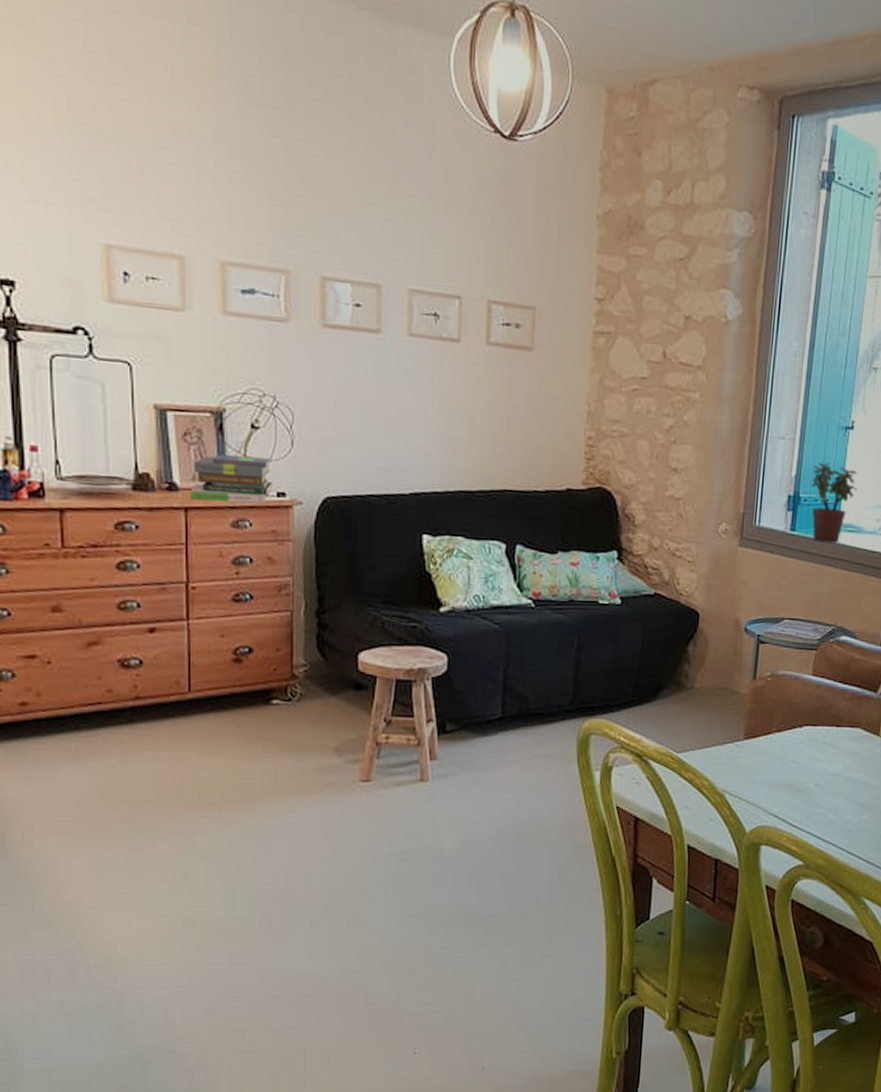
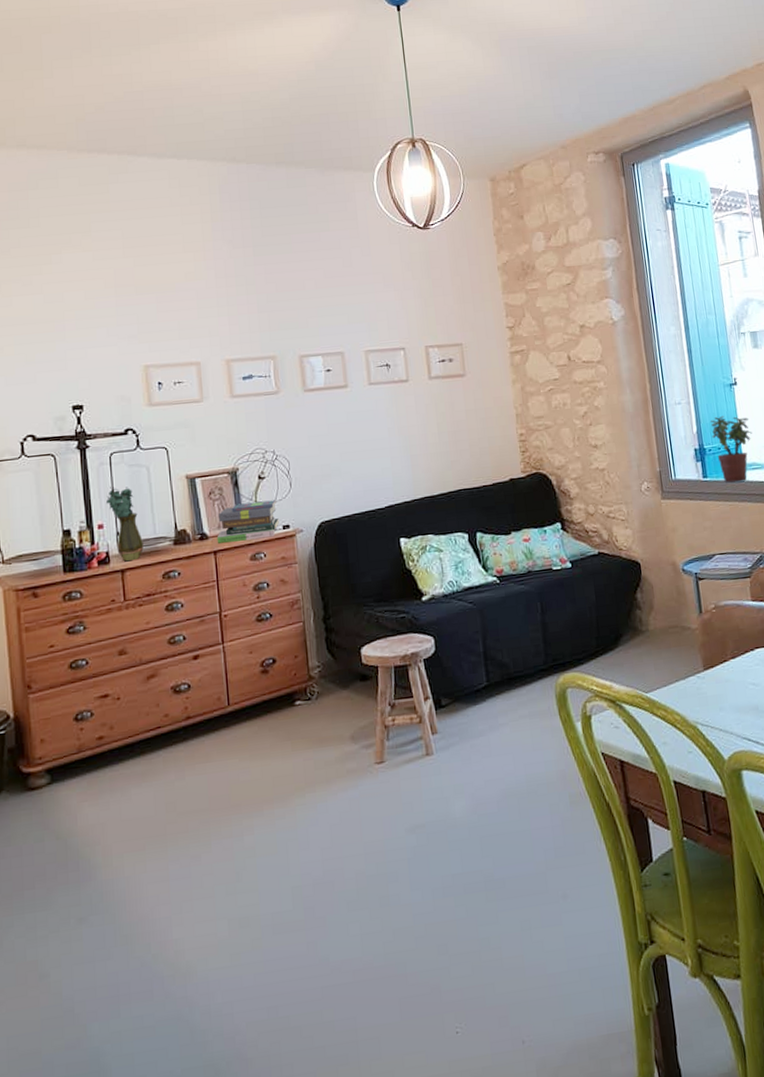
vase: none [43,398,91,500] -> present [106,486,144,562]

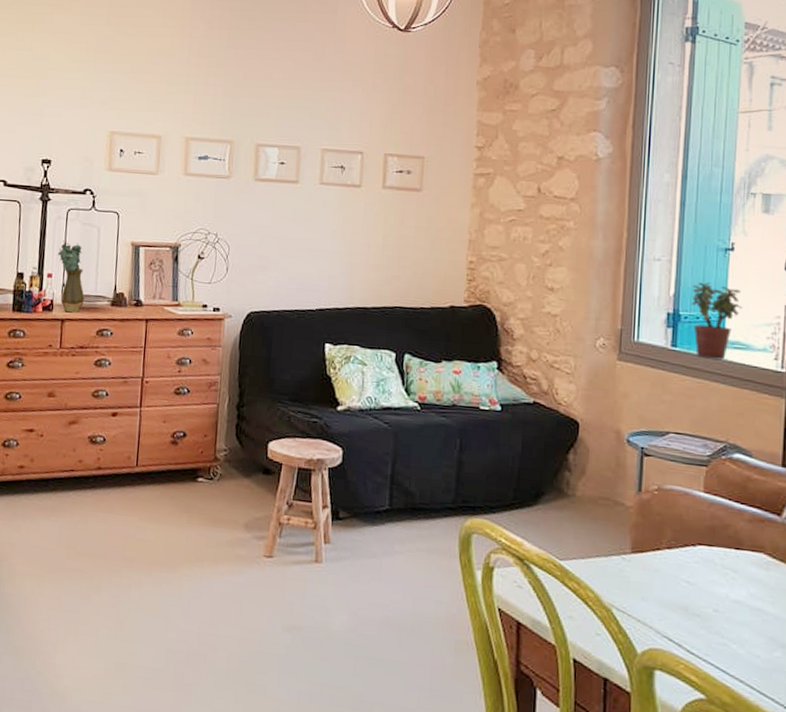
books: present [216,500,279,545] -> none [150,278,211,317]

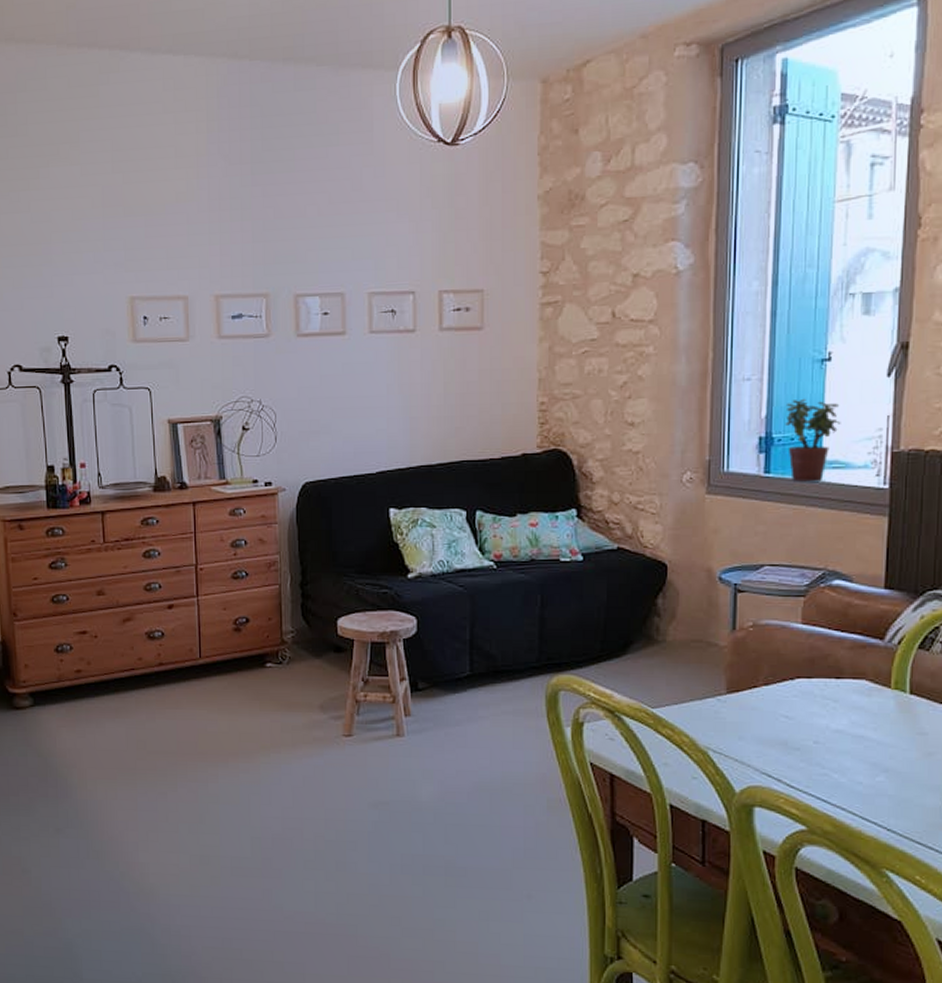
vase: present [58,239,85,313] -> none [89,424,124,504]

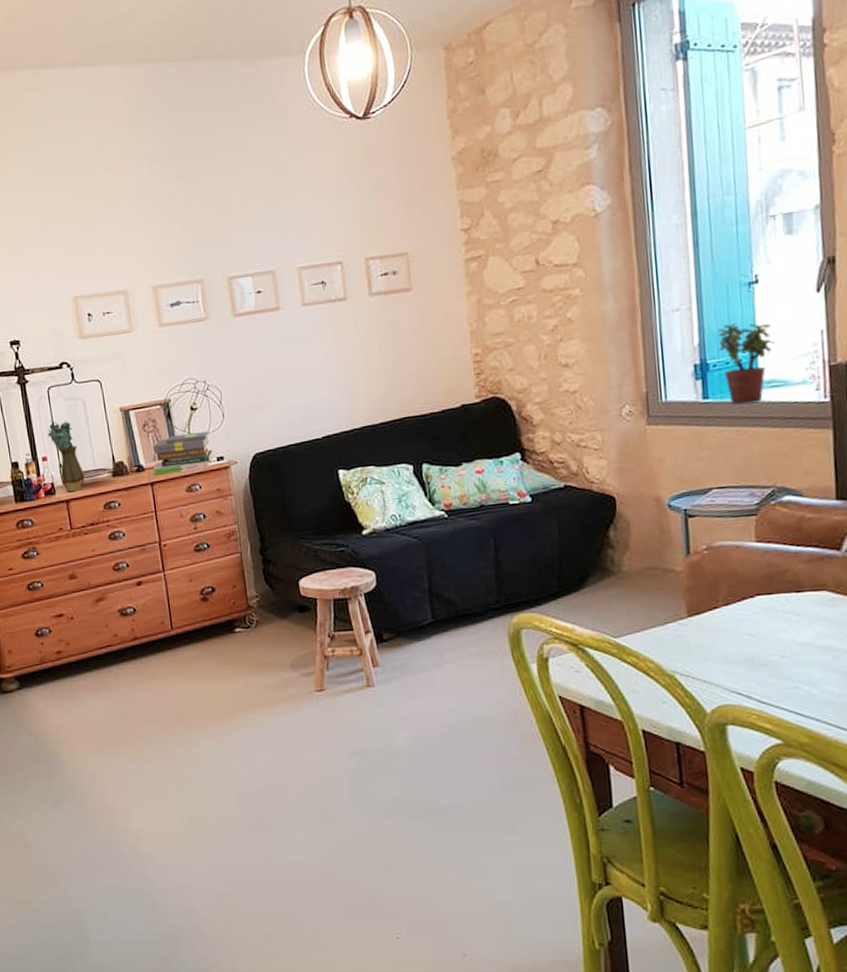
vase: none [89,424,124,504] -> present [47,419,85,493]
books: none [196,454,261,496] -> present [152,431,213,476]

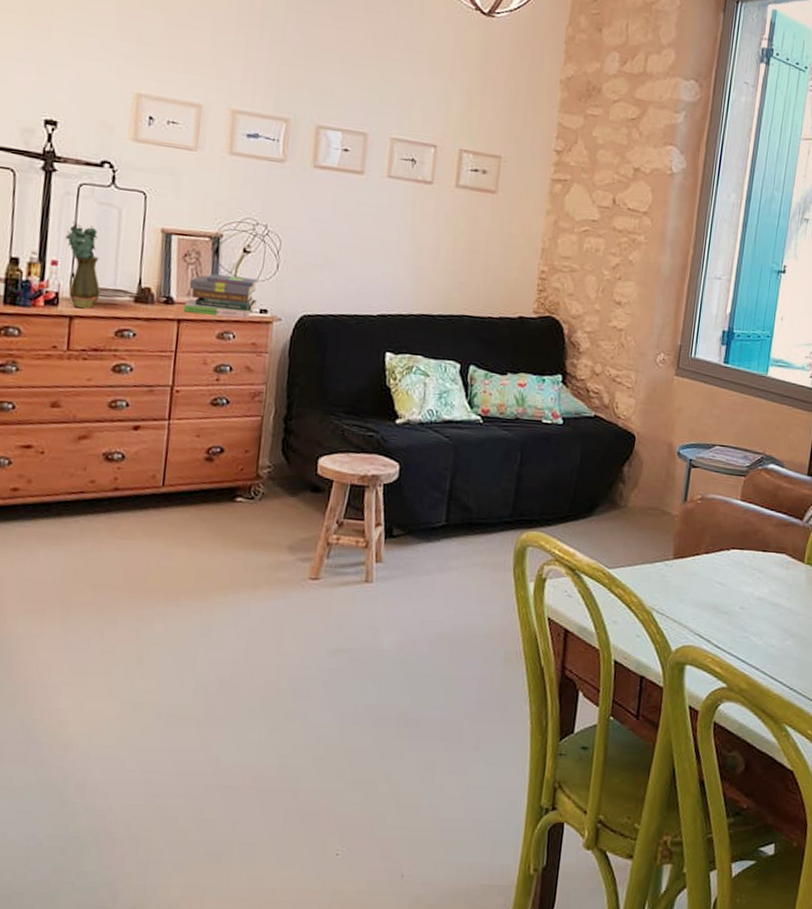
potted plant: present [717,322,775,405] -> none [744,302,789,377]

